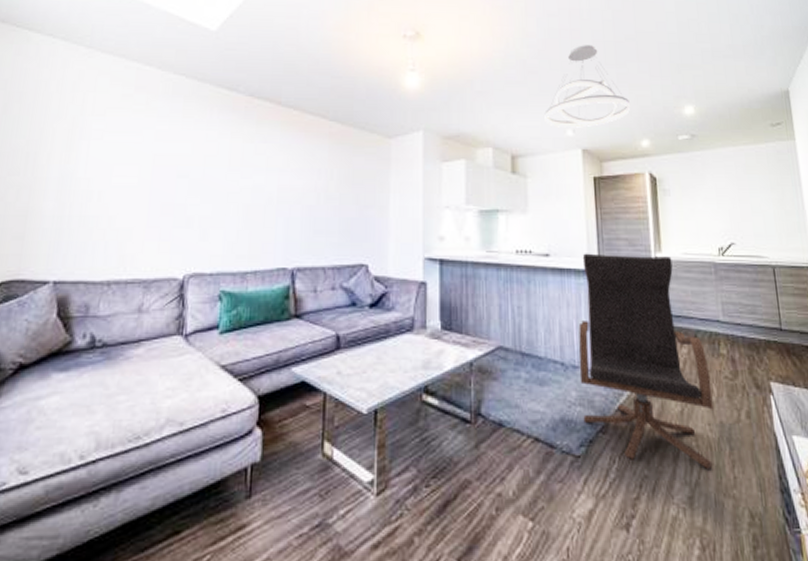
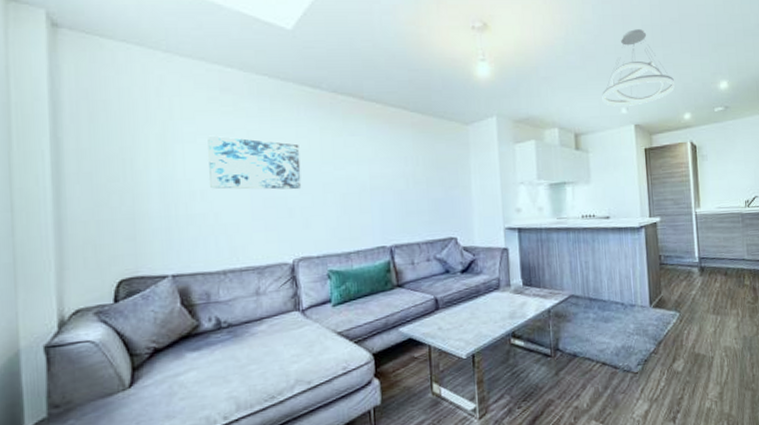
wall art: none [109,133,207,197] -> present [208,135,302,190]
lounge chair: present [578,253,714,469] -> none [634,211,739,371]

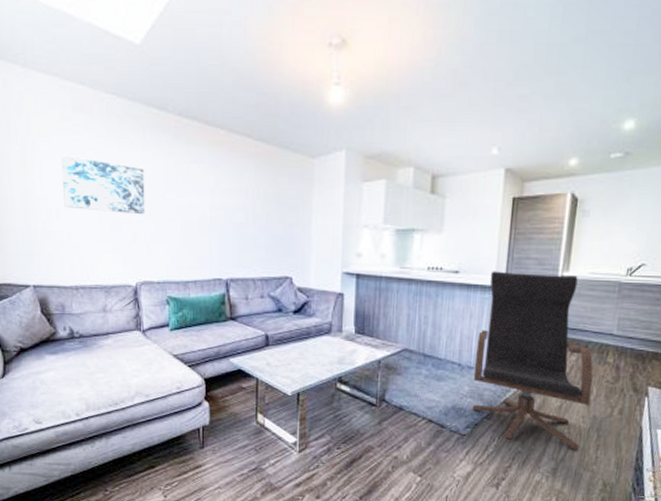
pendant light: present [602,29,675,107] -> none [470,49,565,146]
lounge chair: none [634,211,739,371] -> present [472,271,593,450]

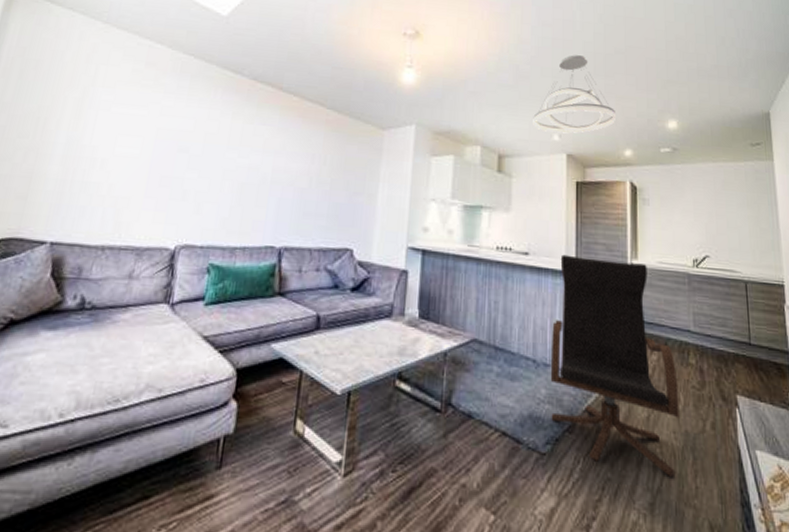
wall art: present [62,155,146,215] -> none [112,106,209,172]
pendant light: none [470,49,565,146] -> present [533,55,615,134]

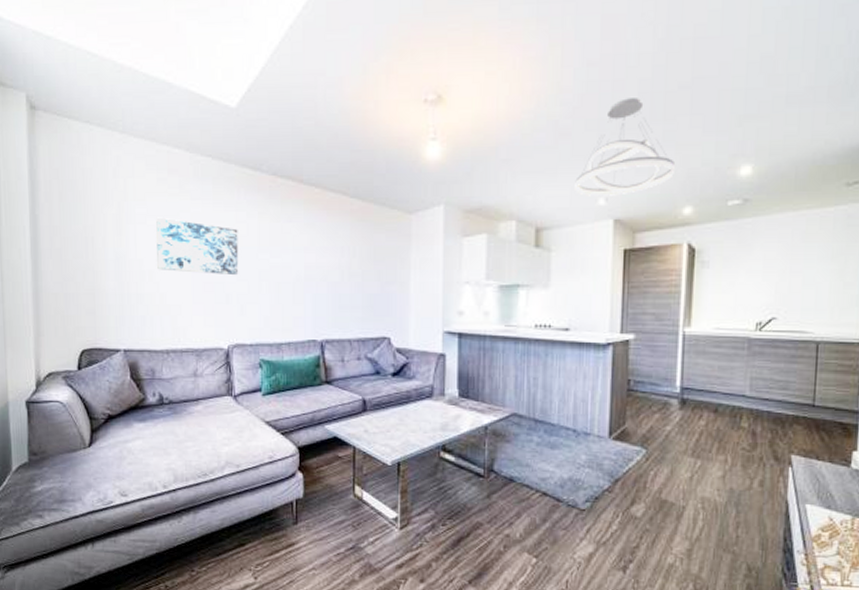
wall art: none [112,106,209,172] -> present [156,217,239,276]
lounge chair: present [550,254,680,477] -> none [590,327,727,528]

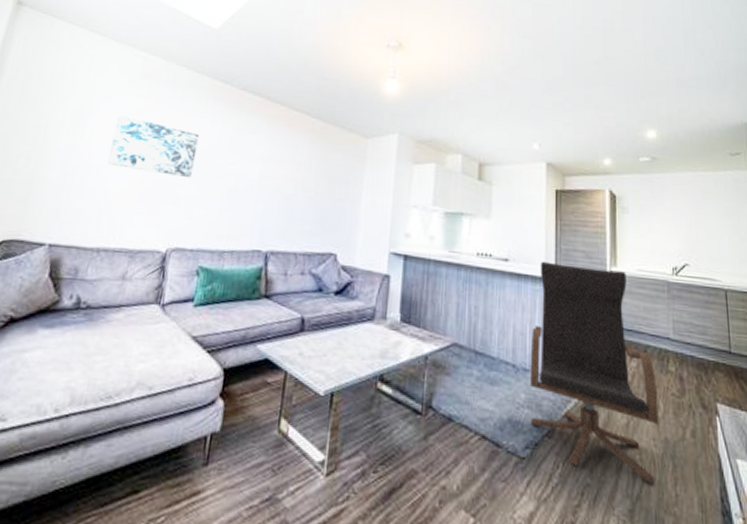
pendant light: present [575,98,674,196] -> none [513,66,595,143]
lounge chair: none [590,327,727,528] -> present [529,261,659,484]

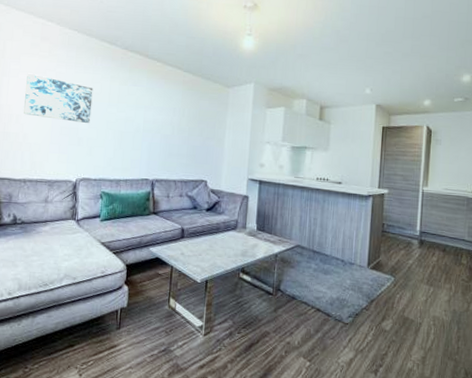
lounge chair: present [529,261,659,484] -> none [353,183,451,340]

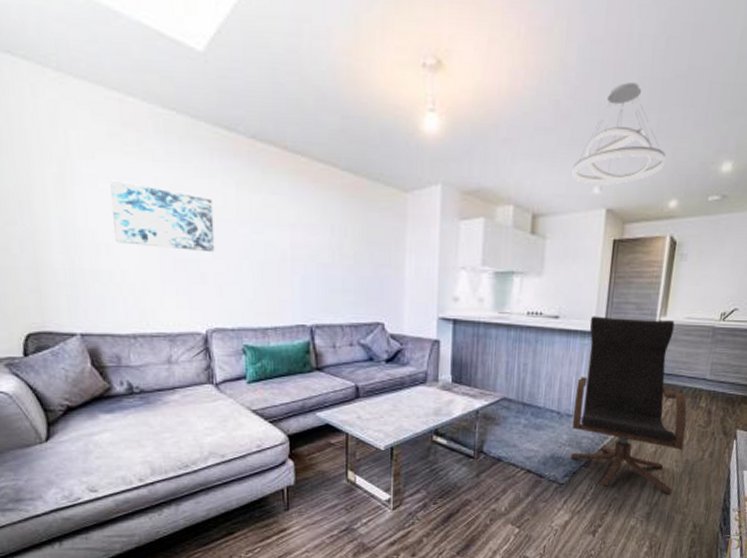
pendant light: none [349,20,419,88] -> present [572,82,665,185]
lounge chair: none [353,183,451,340] -> present [570,316,687,494]

